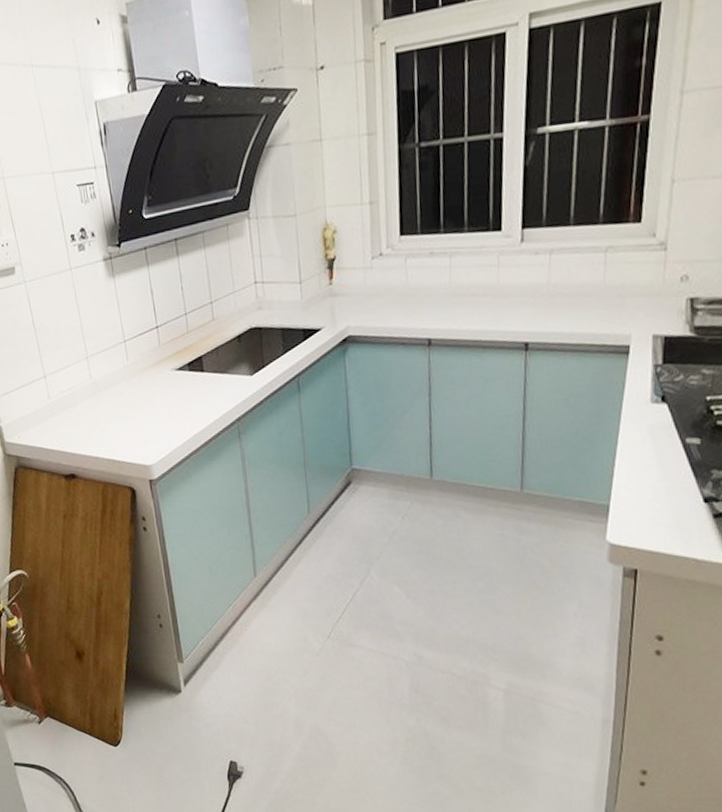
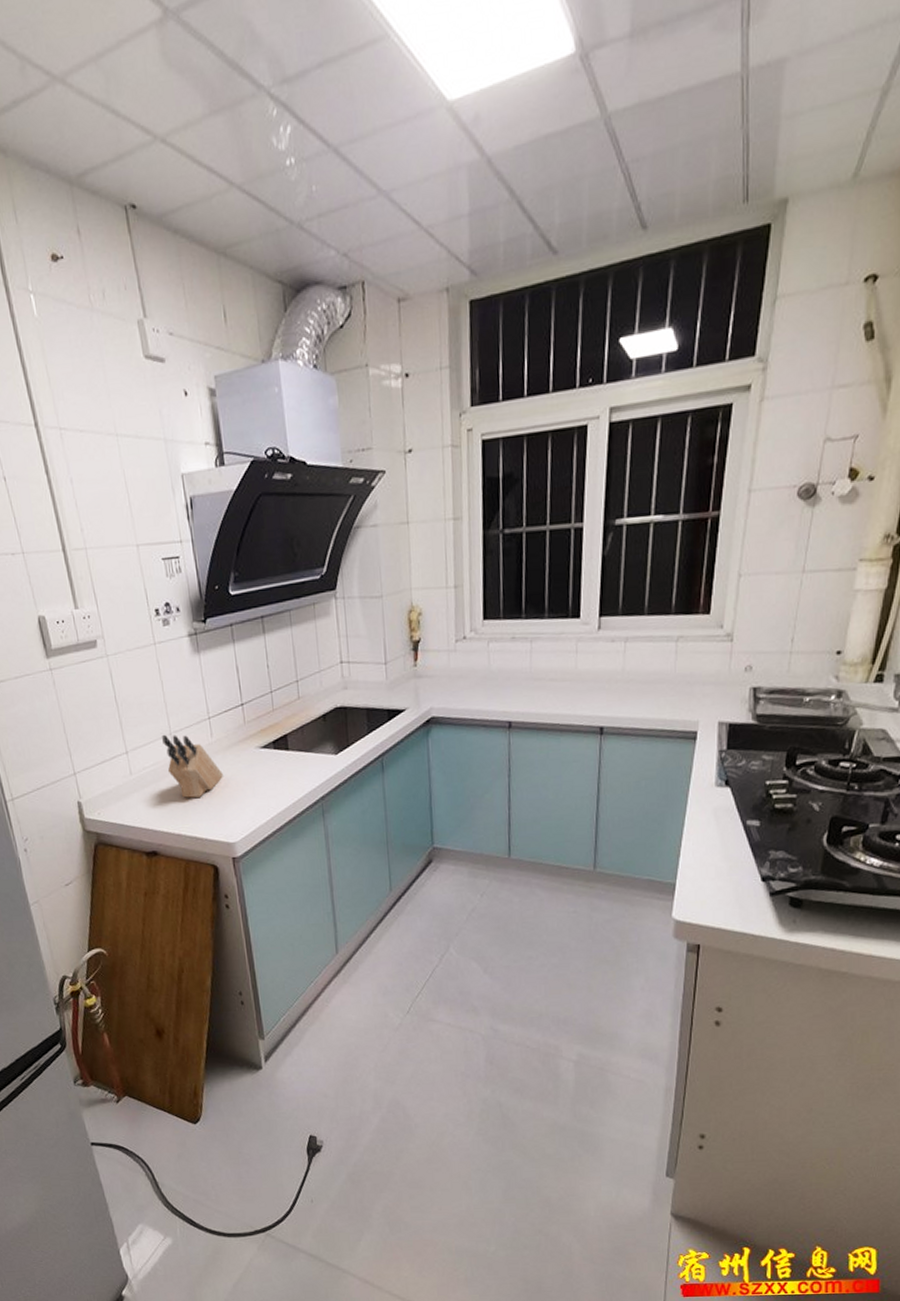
knife block: none [79,358,139,421] -> present [162,734,223,798]

